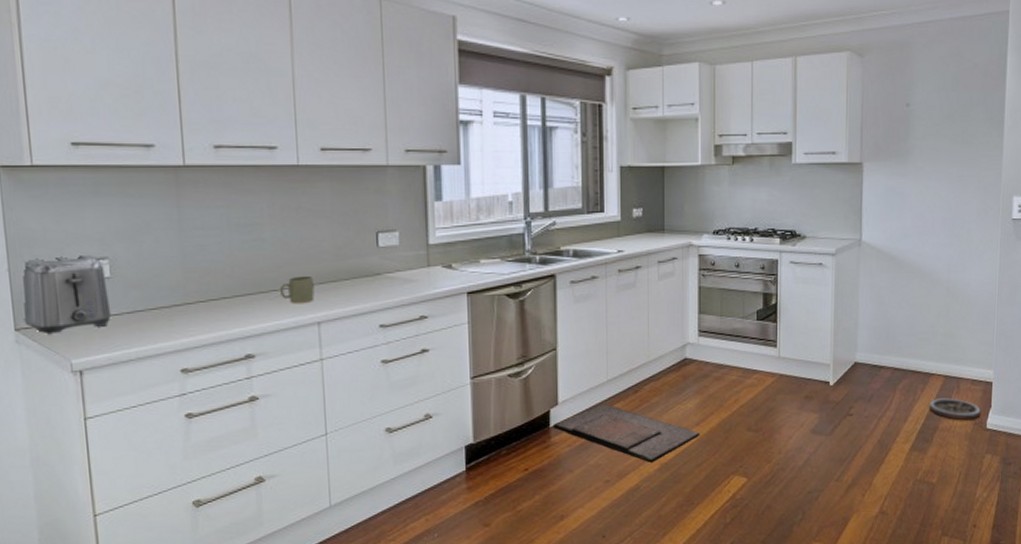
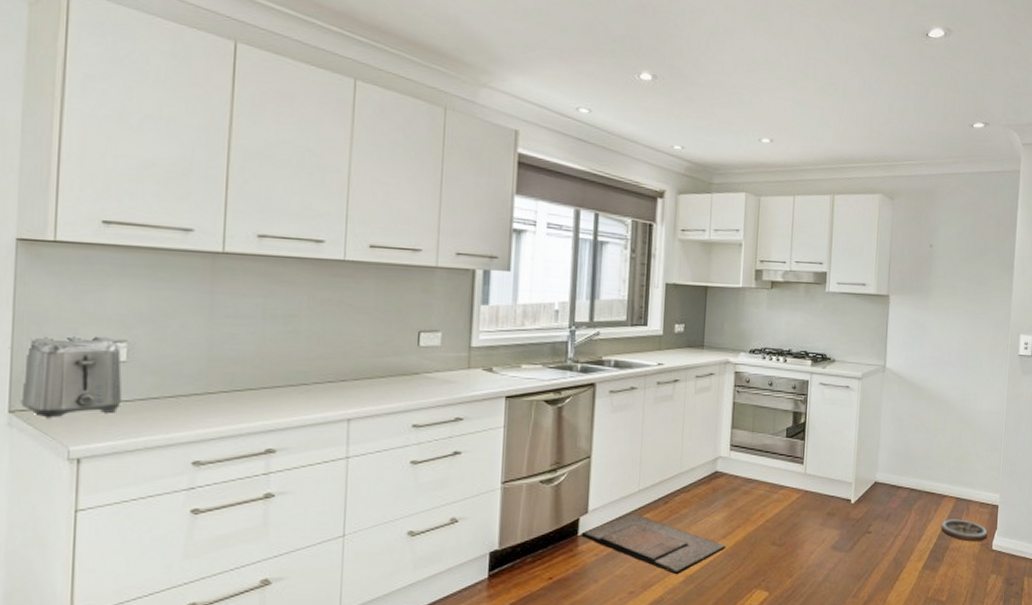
mug: present [279,275,315,304] -> none [310,371,348,400]

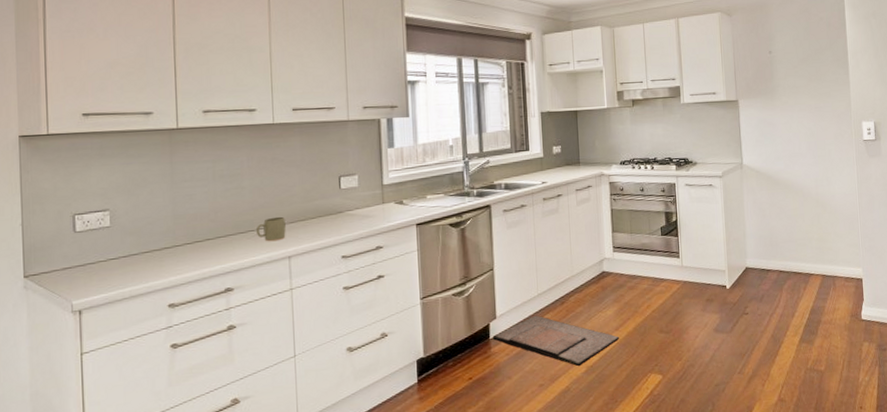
toaster: present [19,333,123,419] -> none [30,206,110,280]
mug: none [310,371,348,400] -> present [255,216,286,242]
pet bowl: present [941,519,988,541] -> none [812,294,856,314]

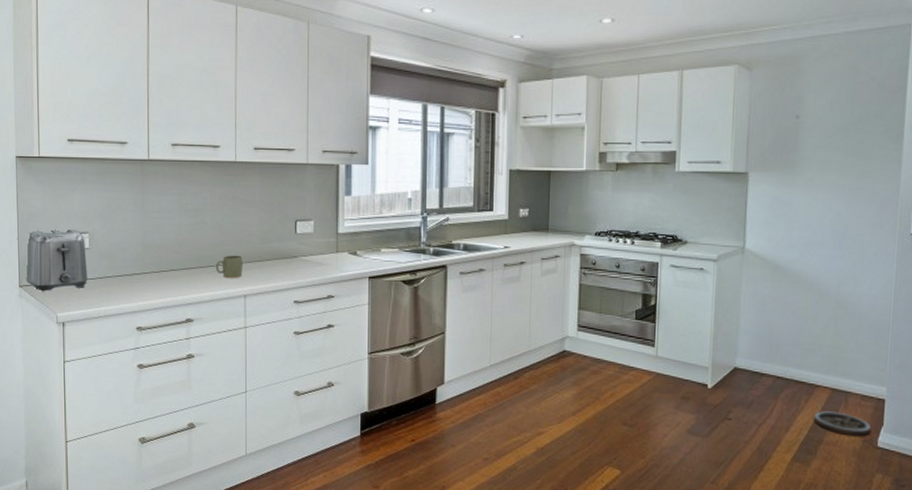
toaster: none [30,206,110,280] -> present [24,227,88,292]
doormat: present [492,315,620,366] -> none [438,386,576,445]
pet bowl: none [812,294,856,314] -> present [814,411,872,437]

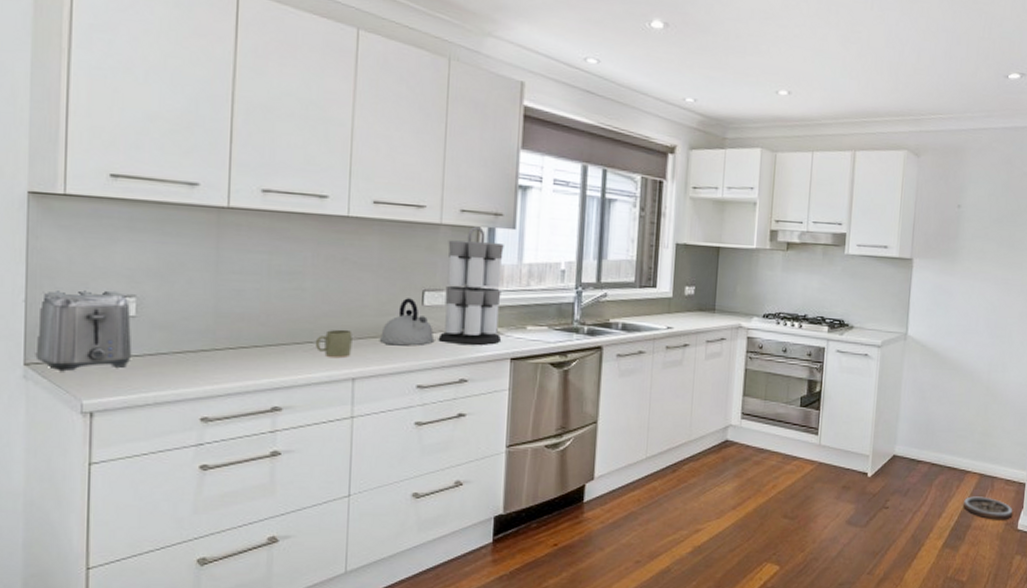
kettle: none [263,228,306,268] -> present [379,298,435,346]
spice rack: none [309,164,361,267] -> present [438,226,504,346]

